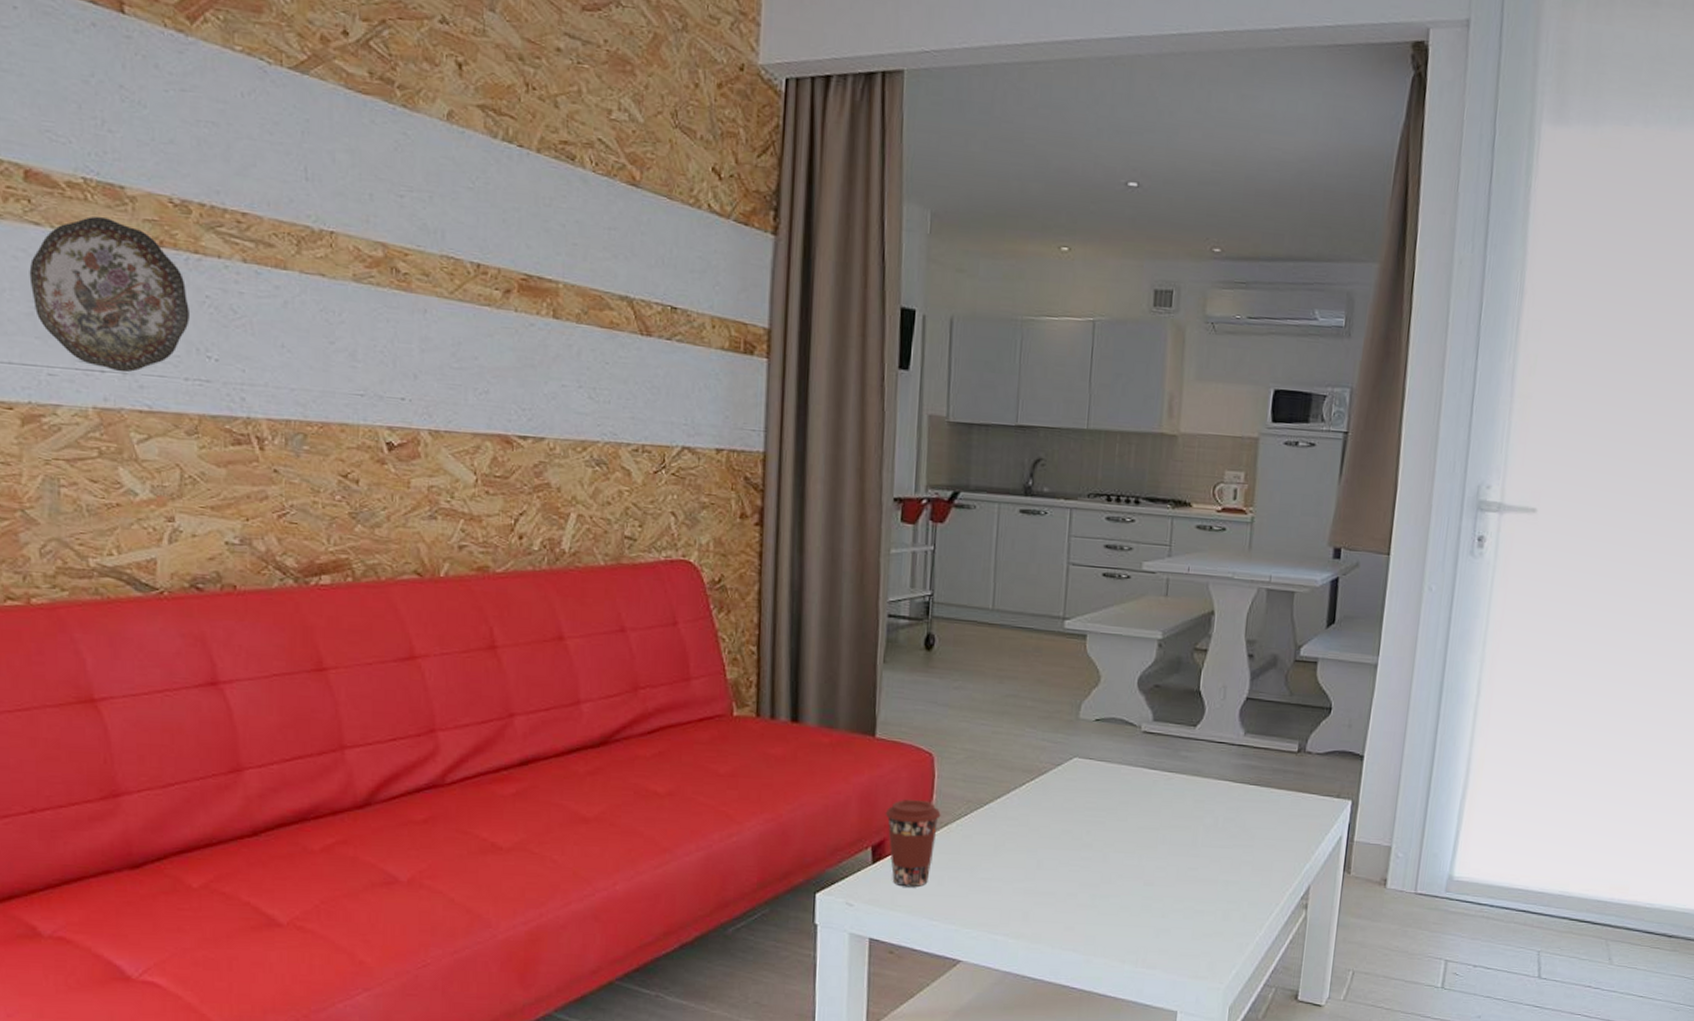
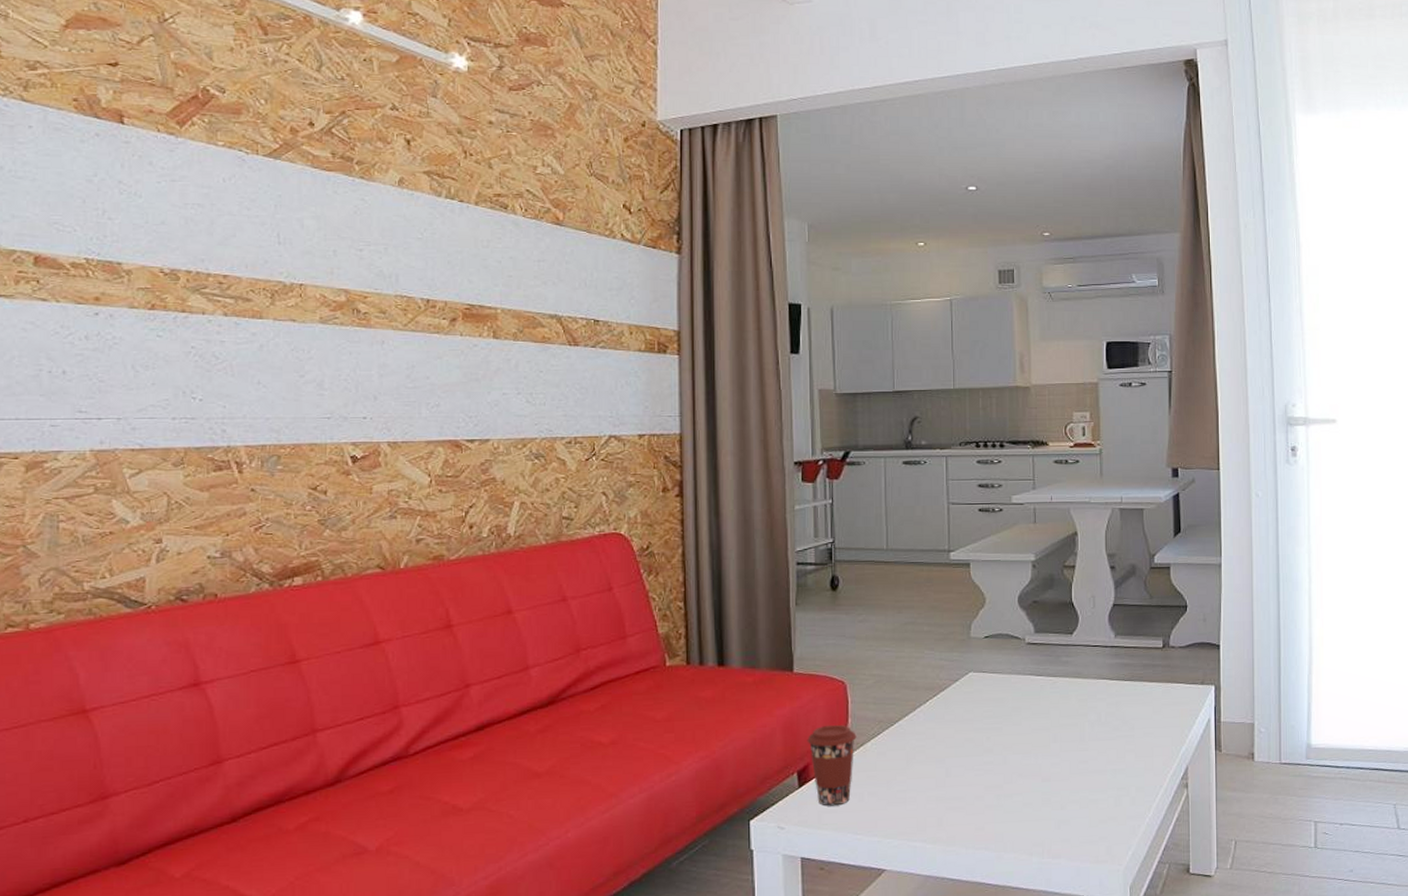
decorative plate: present [29,216,189,373] -> none [36,289,177,418]

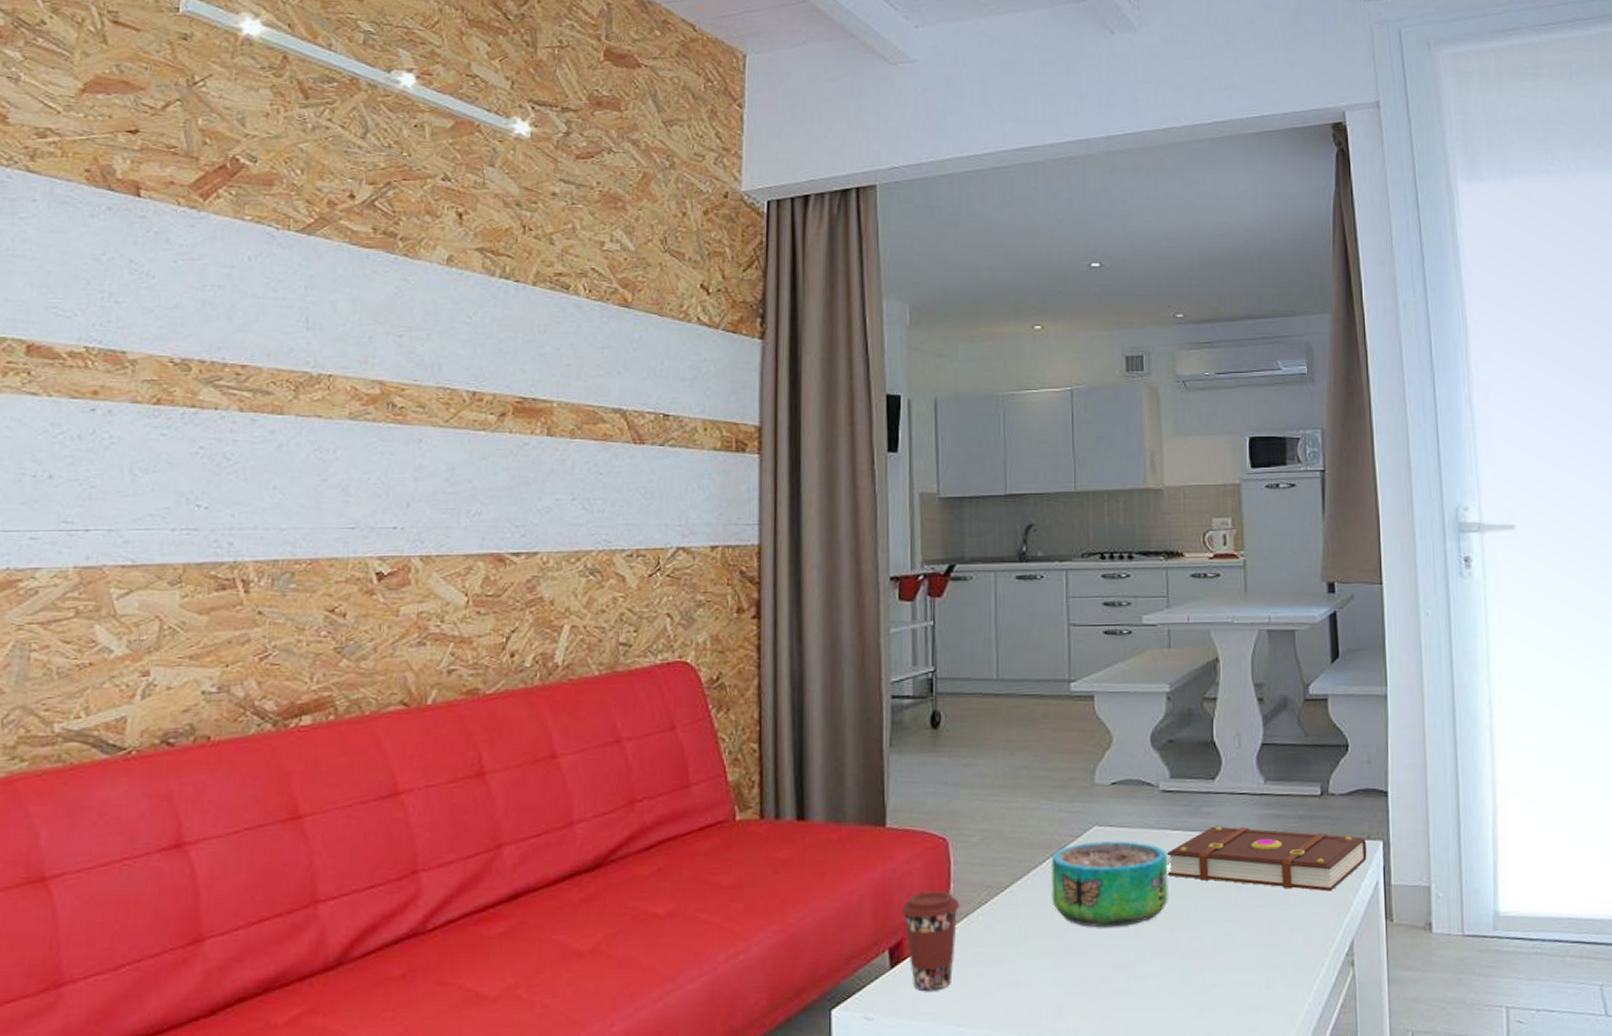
decorative bowl: none [933,684,1032,756] -> present [1051,841,1169,928]
book: none [1031,672,1201,727] -> present [1166,826,1367,892]

